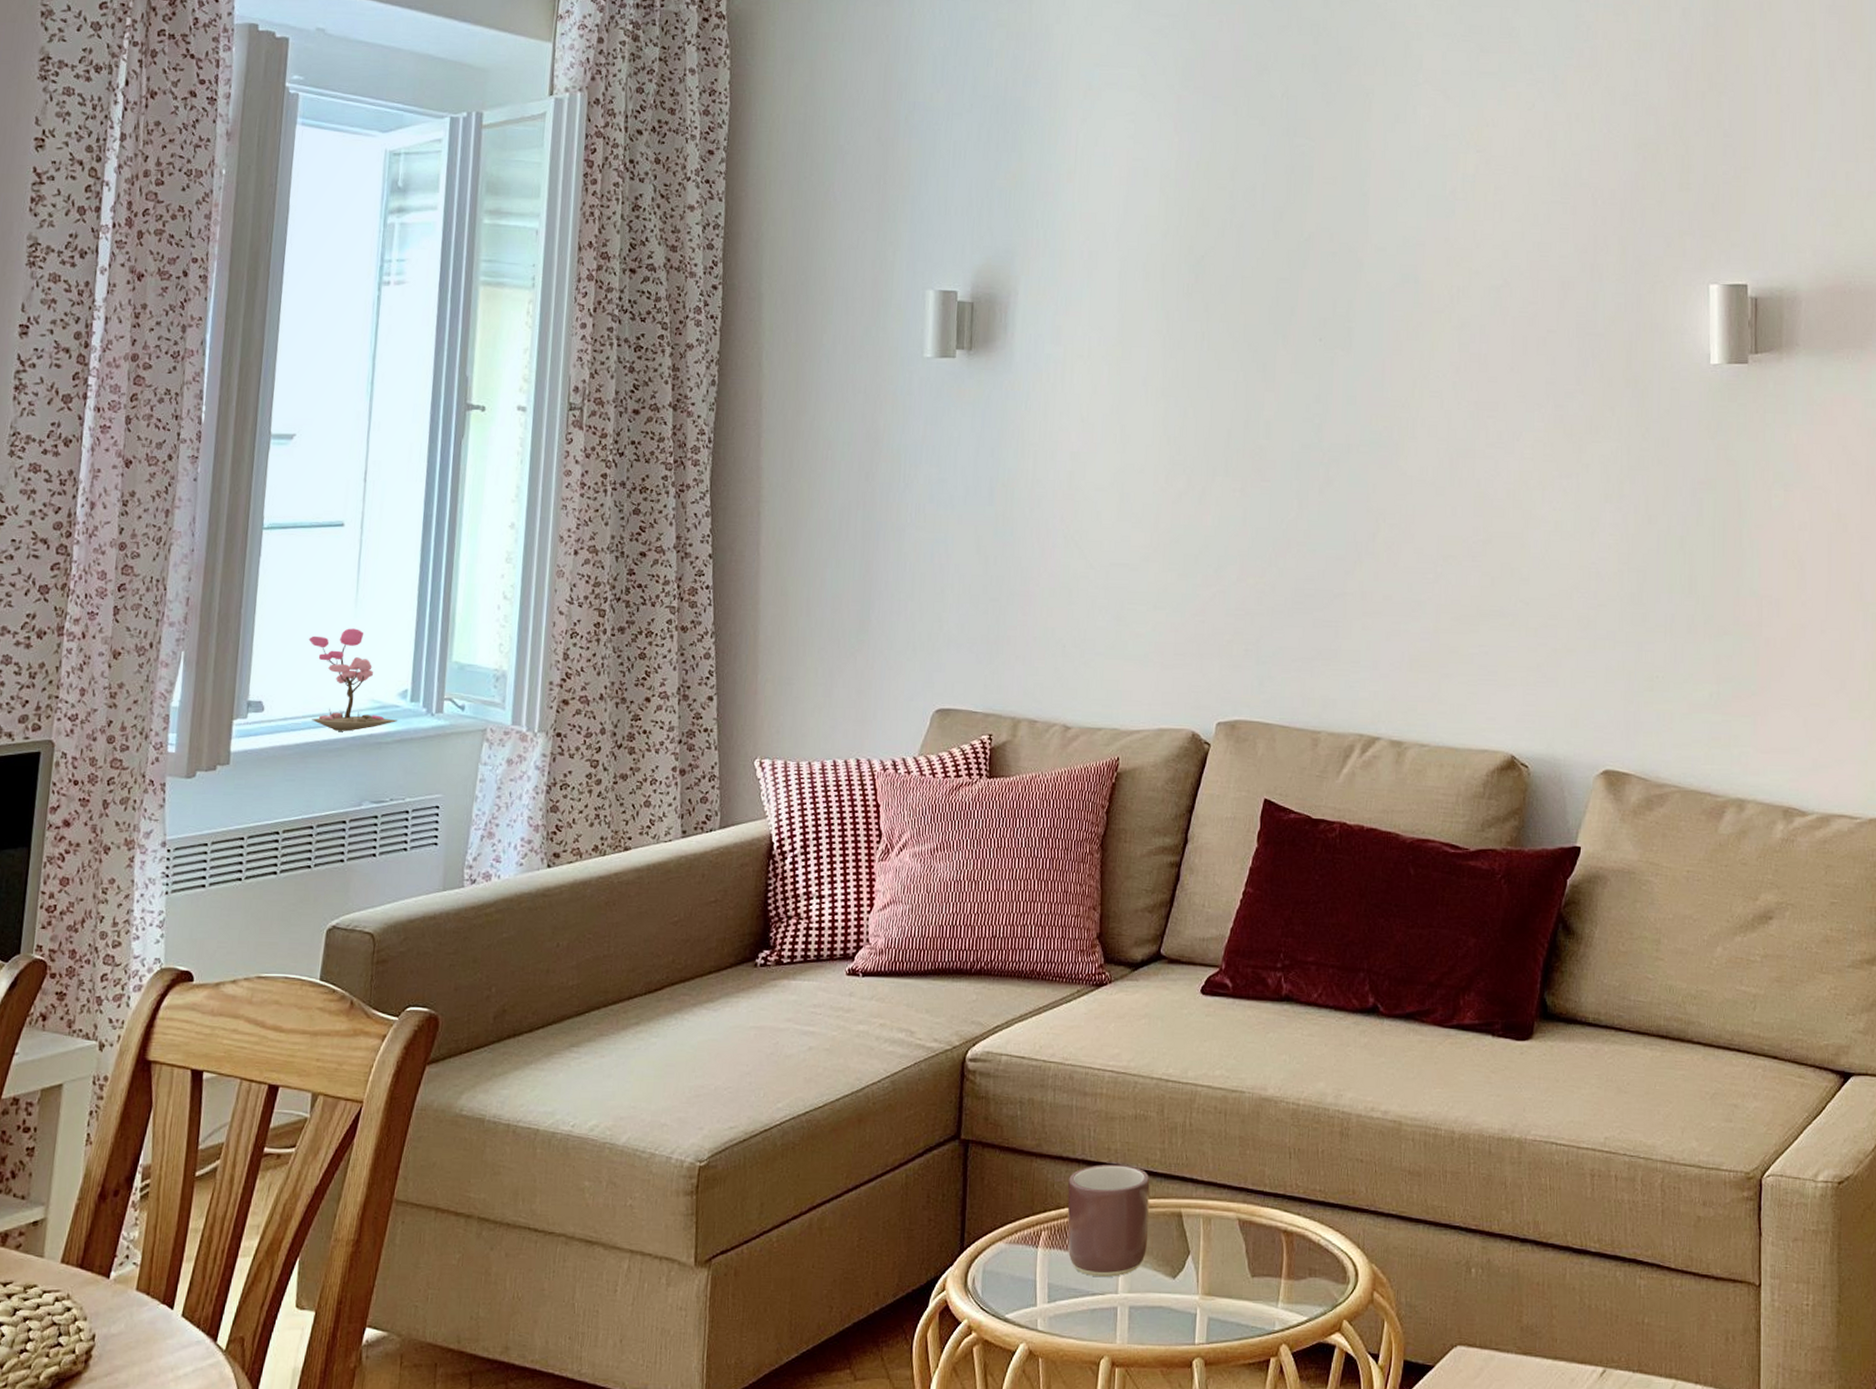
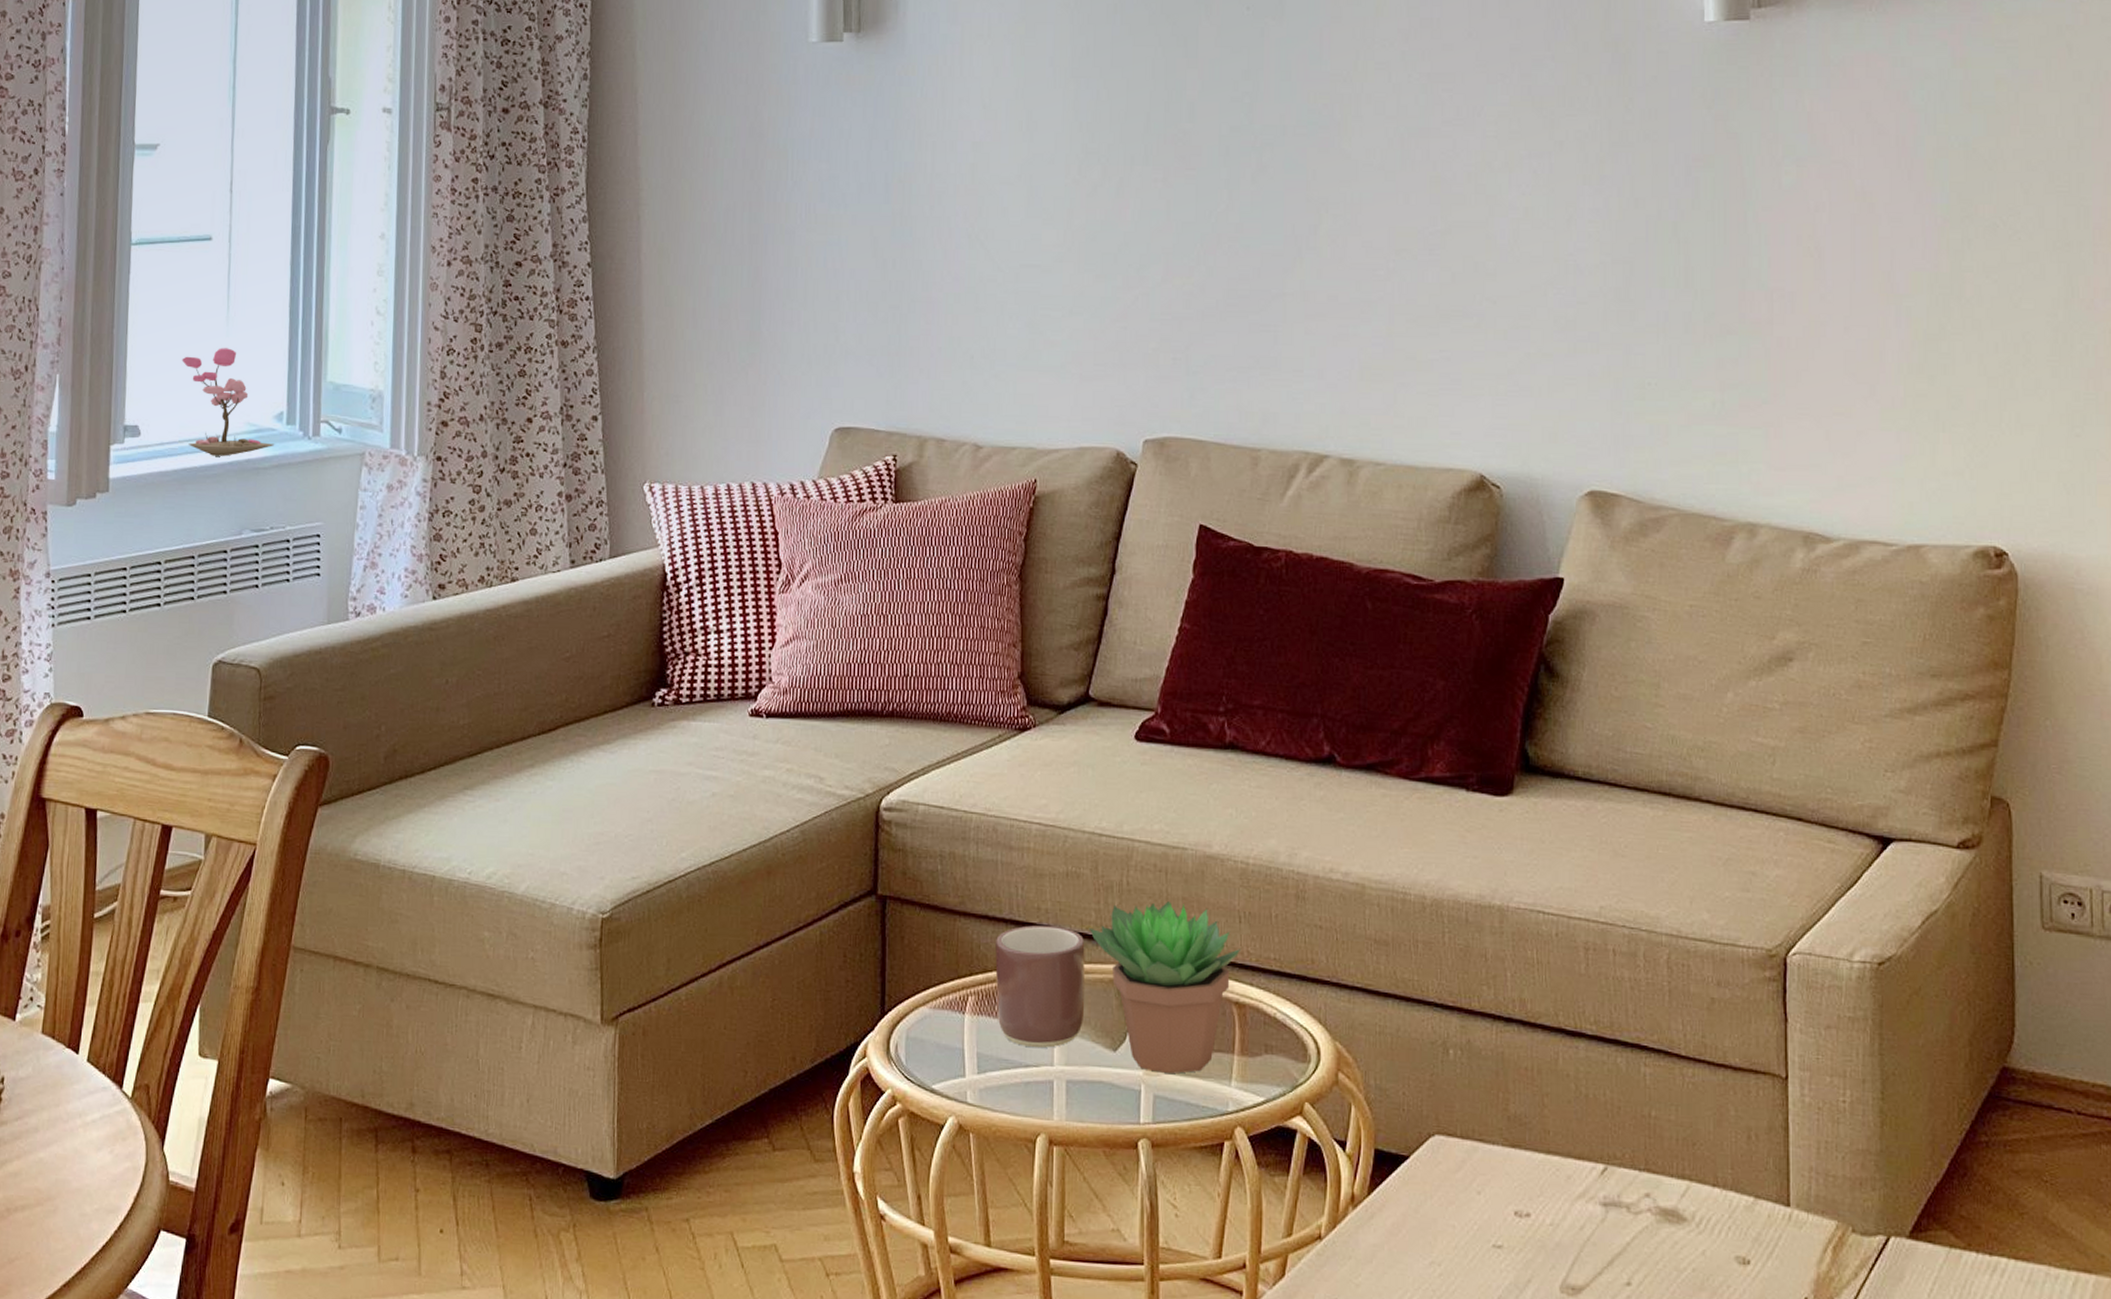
succulent plant: none [1153,1140,1291,1298] -> present [1088,901,1242,1074]

